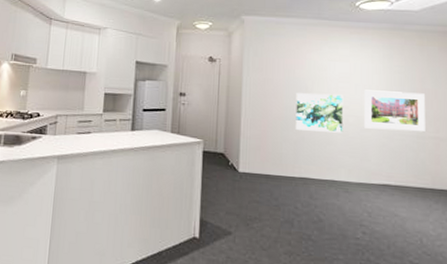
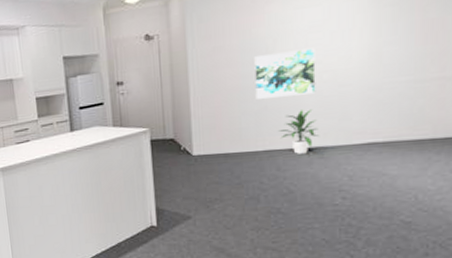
indoor plant: none [312,146,344,186] -> present [279,109,319,154]
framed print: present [364,89,425,133] -> none [343,25,427,83]

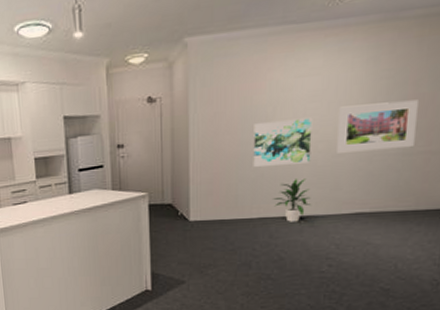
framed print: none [343,25,427,83] -> present [337,100,418,153]

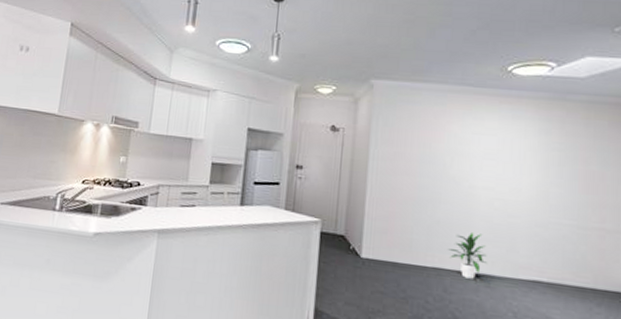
wall art: present [253,117,313,167] -> none [429,170,489,219]
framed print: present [337,100,418,153] -> none [513,169,589,222]

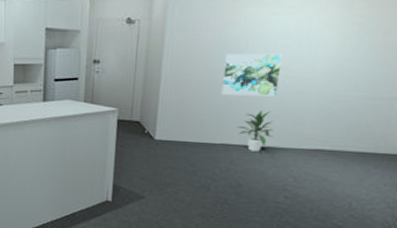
wall art: none [429,170,489,219] -> present [221,53,283,97]

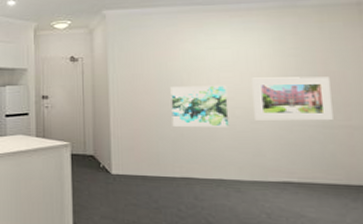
indoor plant: present [237,111,274,152] -> none [195,142,234,185]
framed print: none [303,46,387,93] -> present [252,77,333,121]

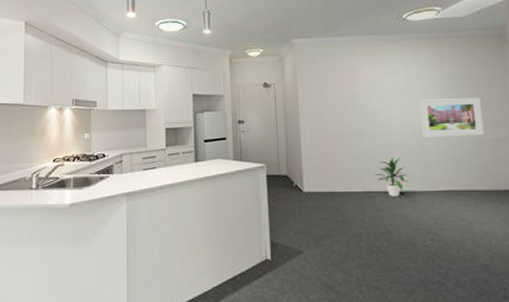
wall art: present [170,85,230,127] -> none [352,107,403,145]
indoor plant: none [195,142,234,185] -> present [375,158,407,197]

